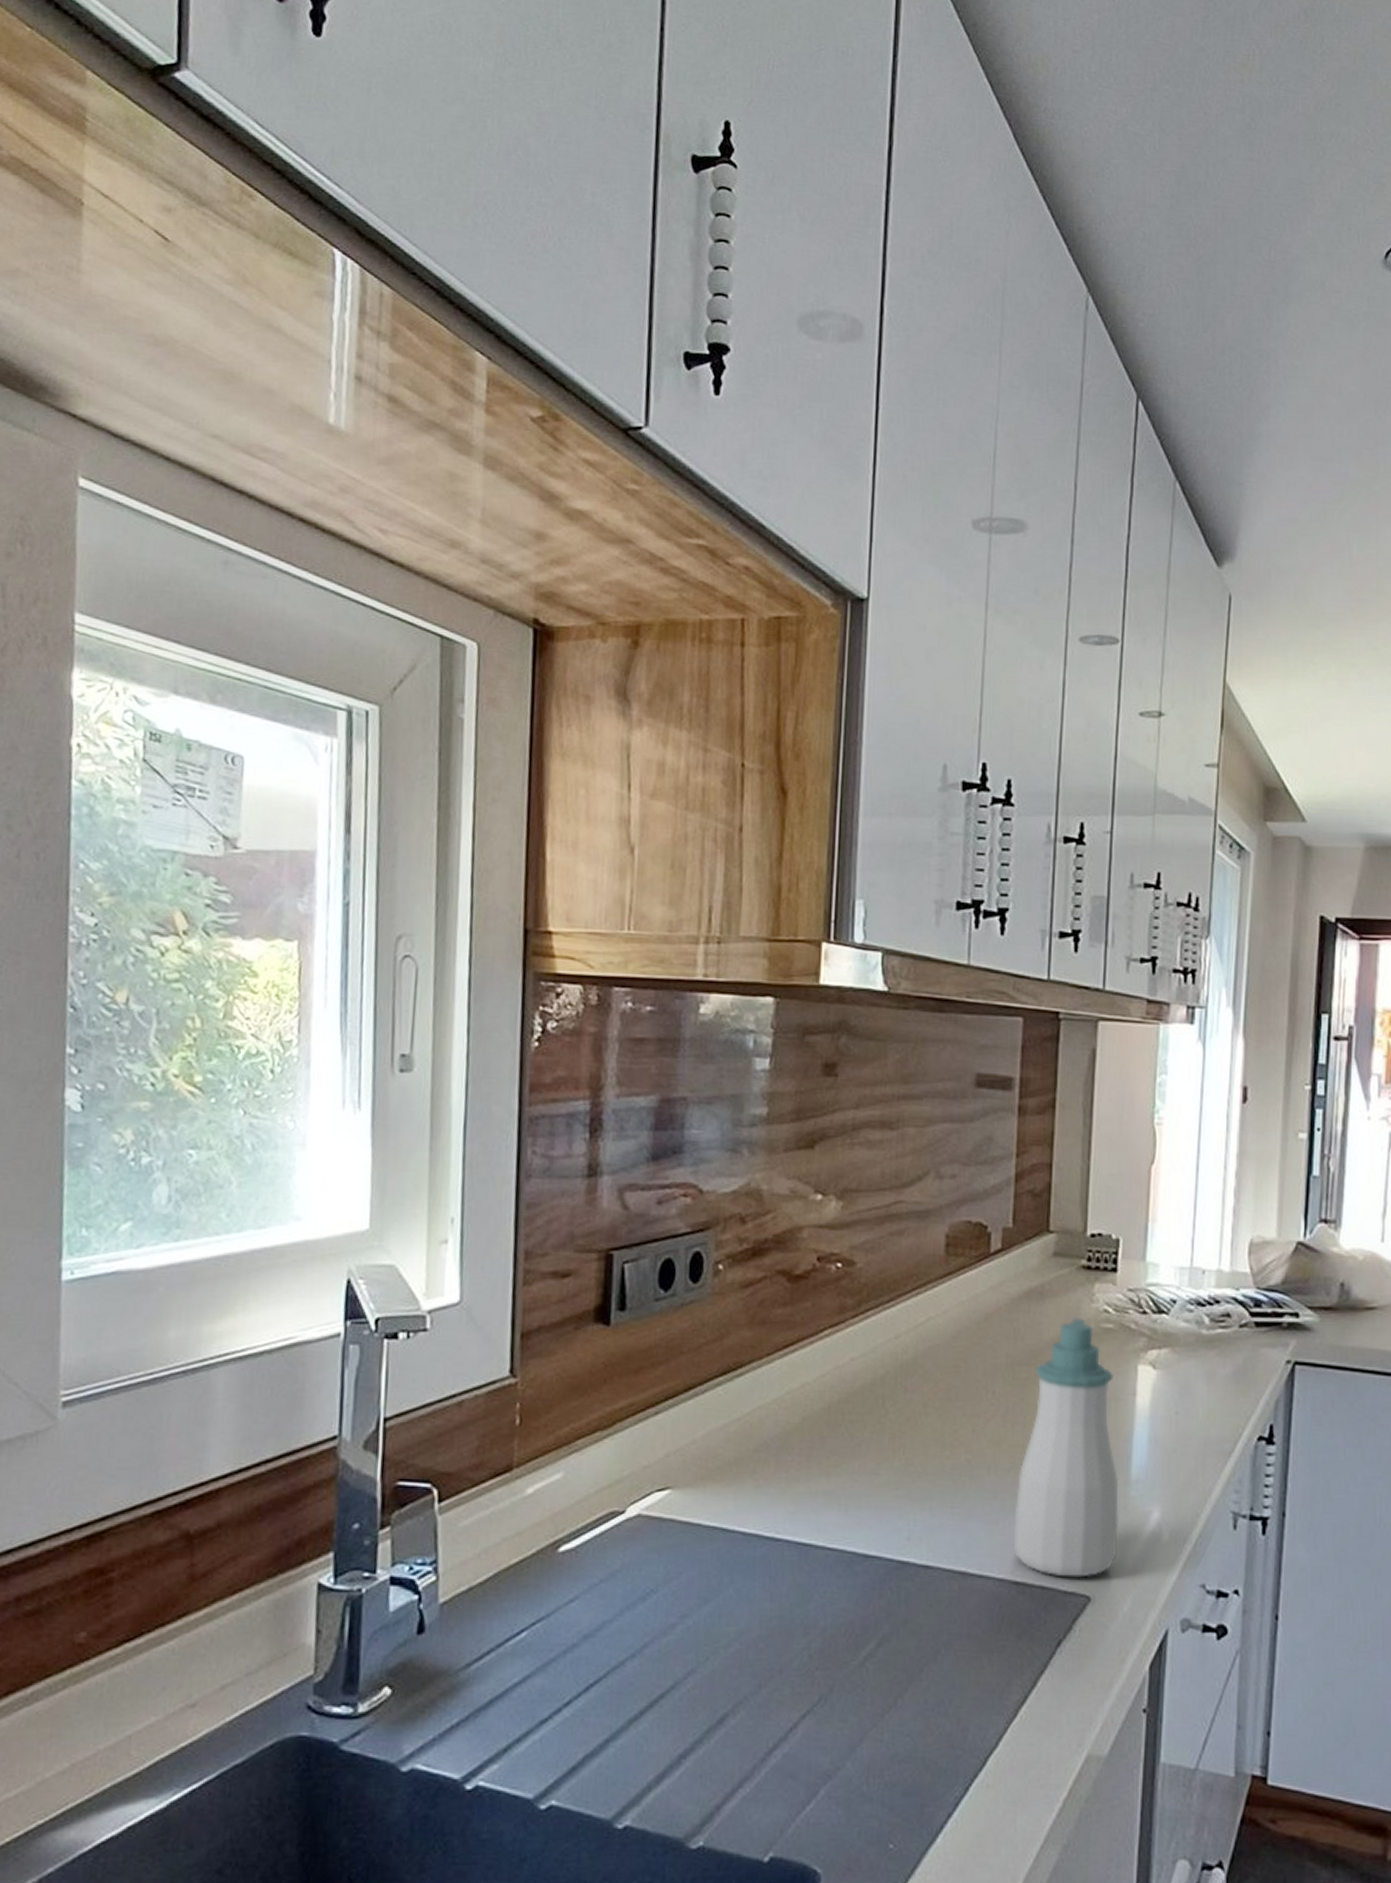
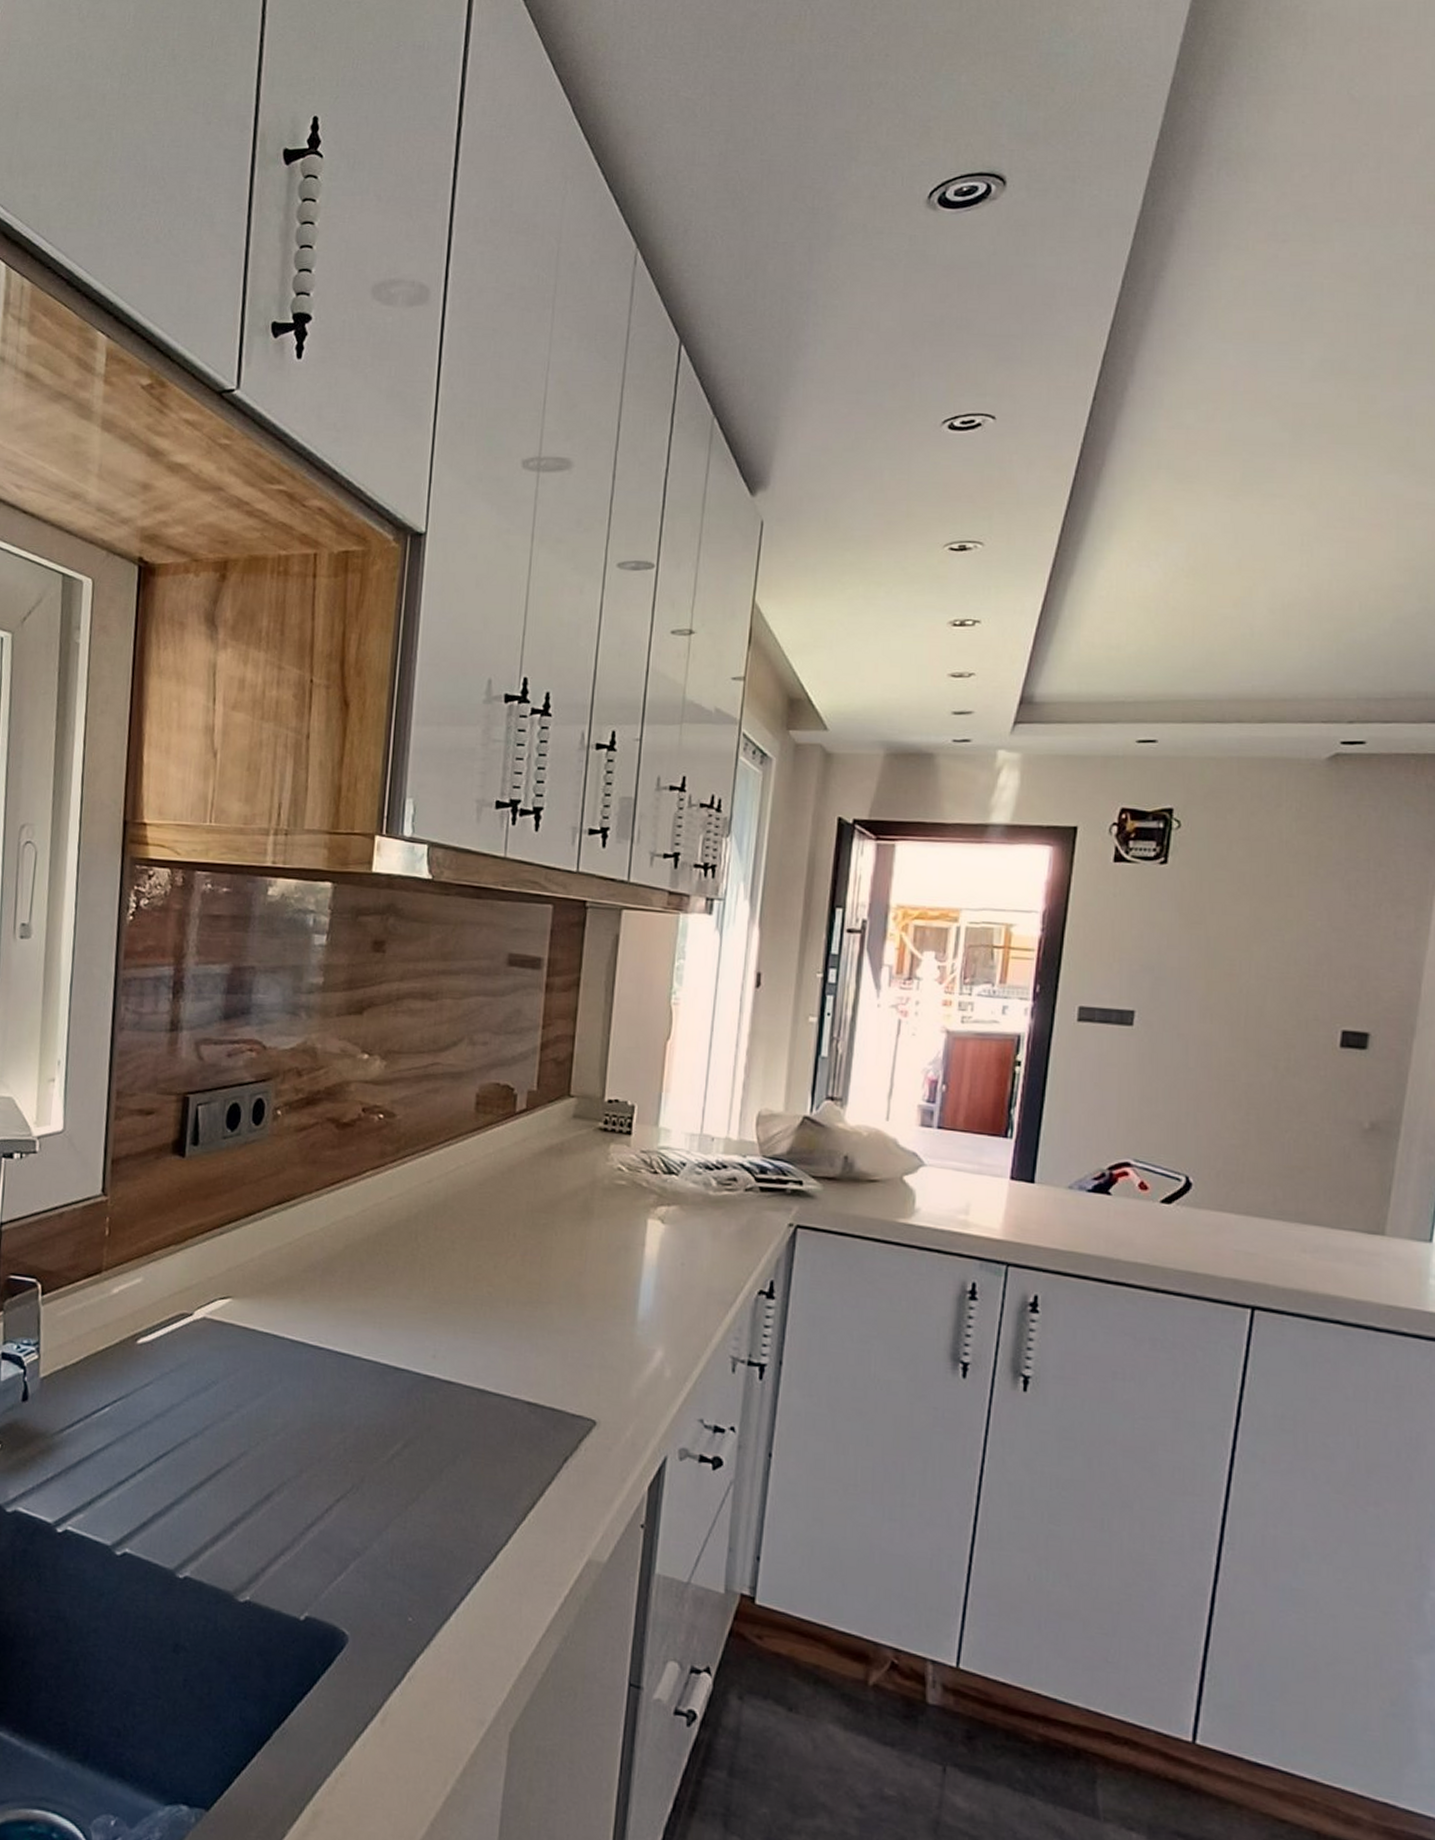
soap bottle: present [1013,1318,1119,1578] -> none [527,1173,627,1404]

